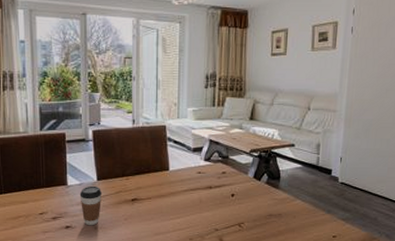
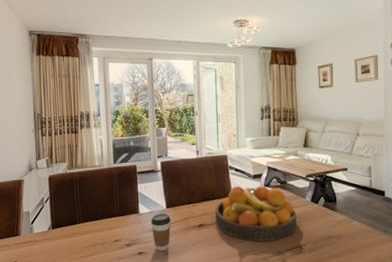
fruit bowl: none [150,158,237,218] -> present [215,185,296,242]

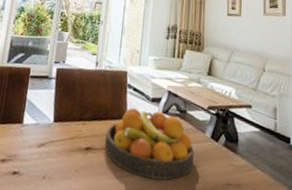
coffee cup: present [150,213,171,252] -> none [32,127,56,175]

